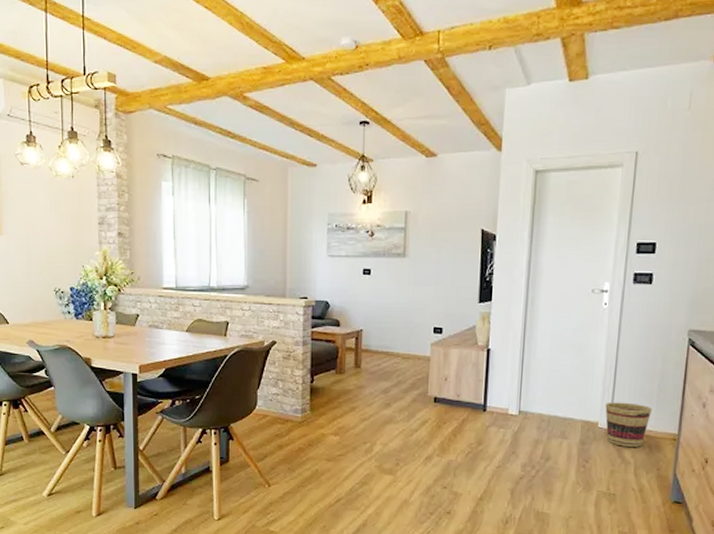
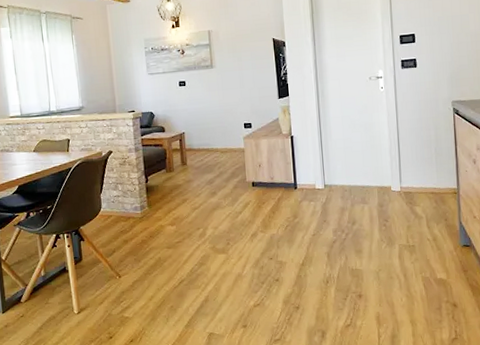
basket: present [605,402,653,447] -> none [394,166,434,204]

